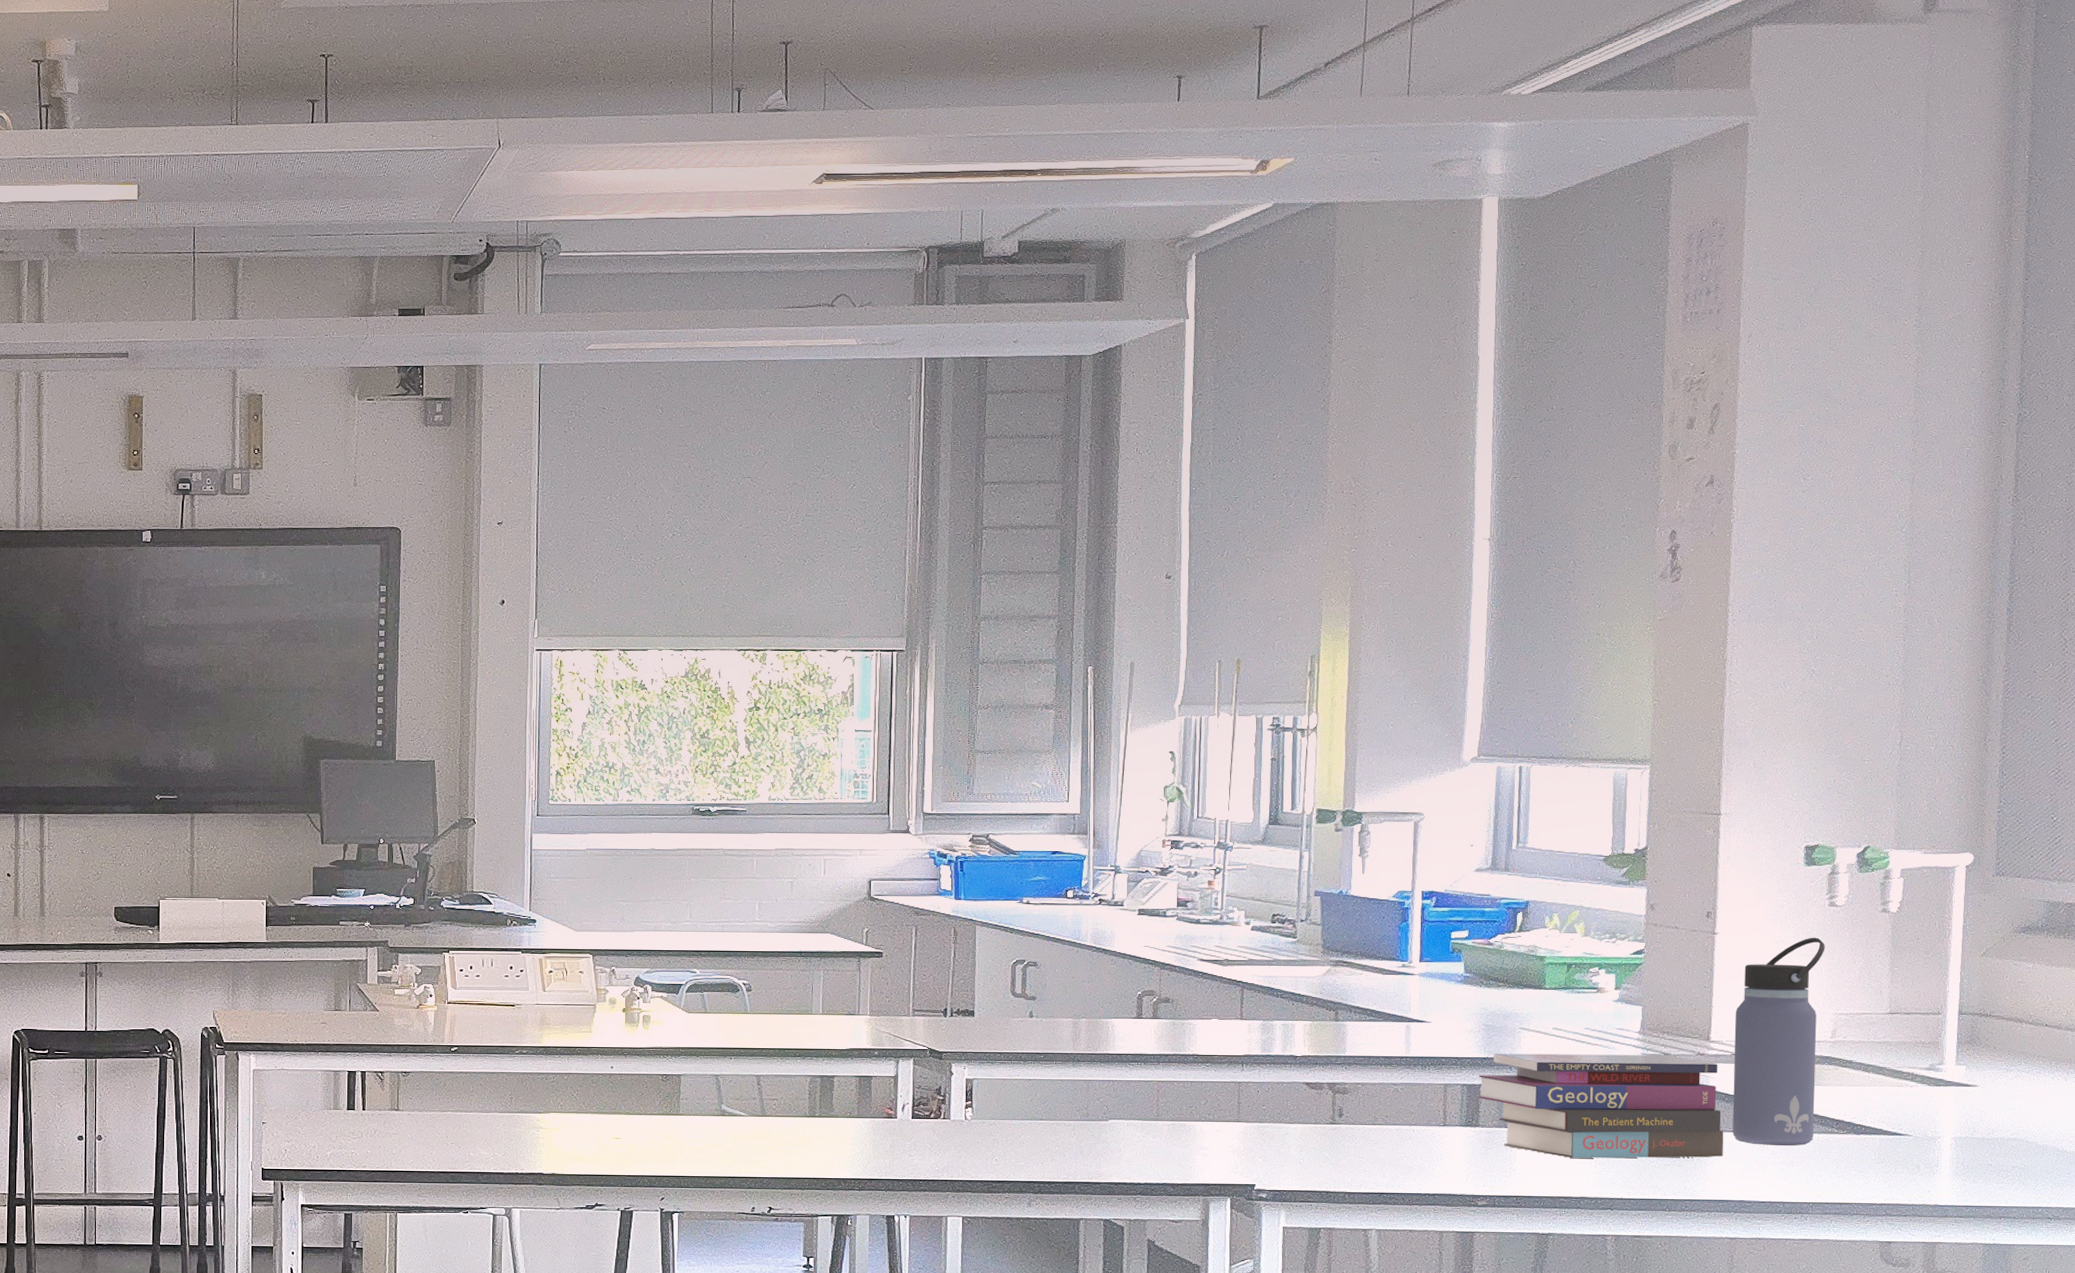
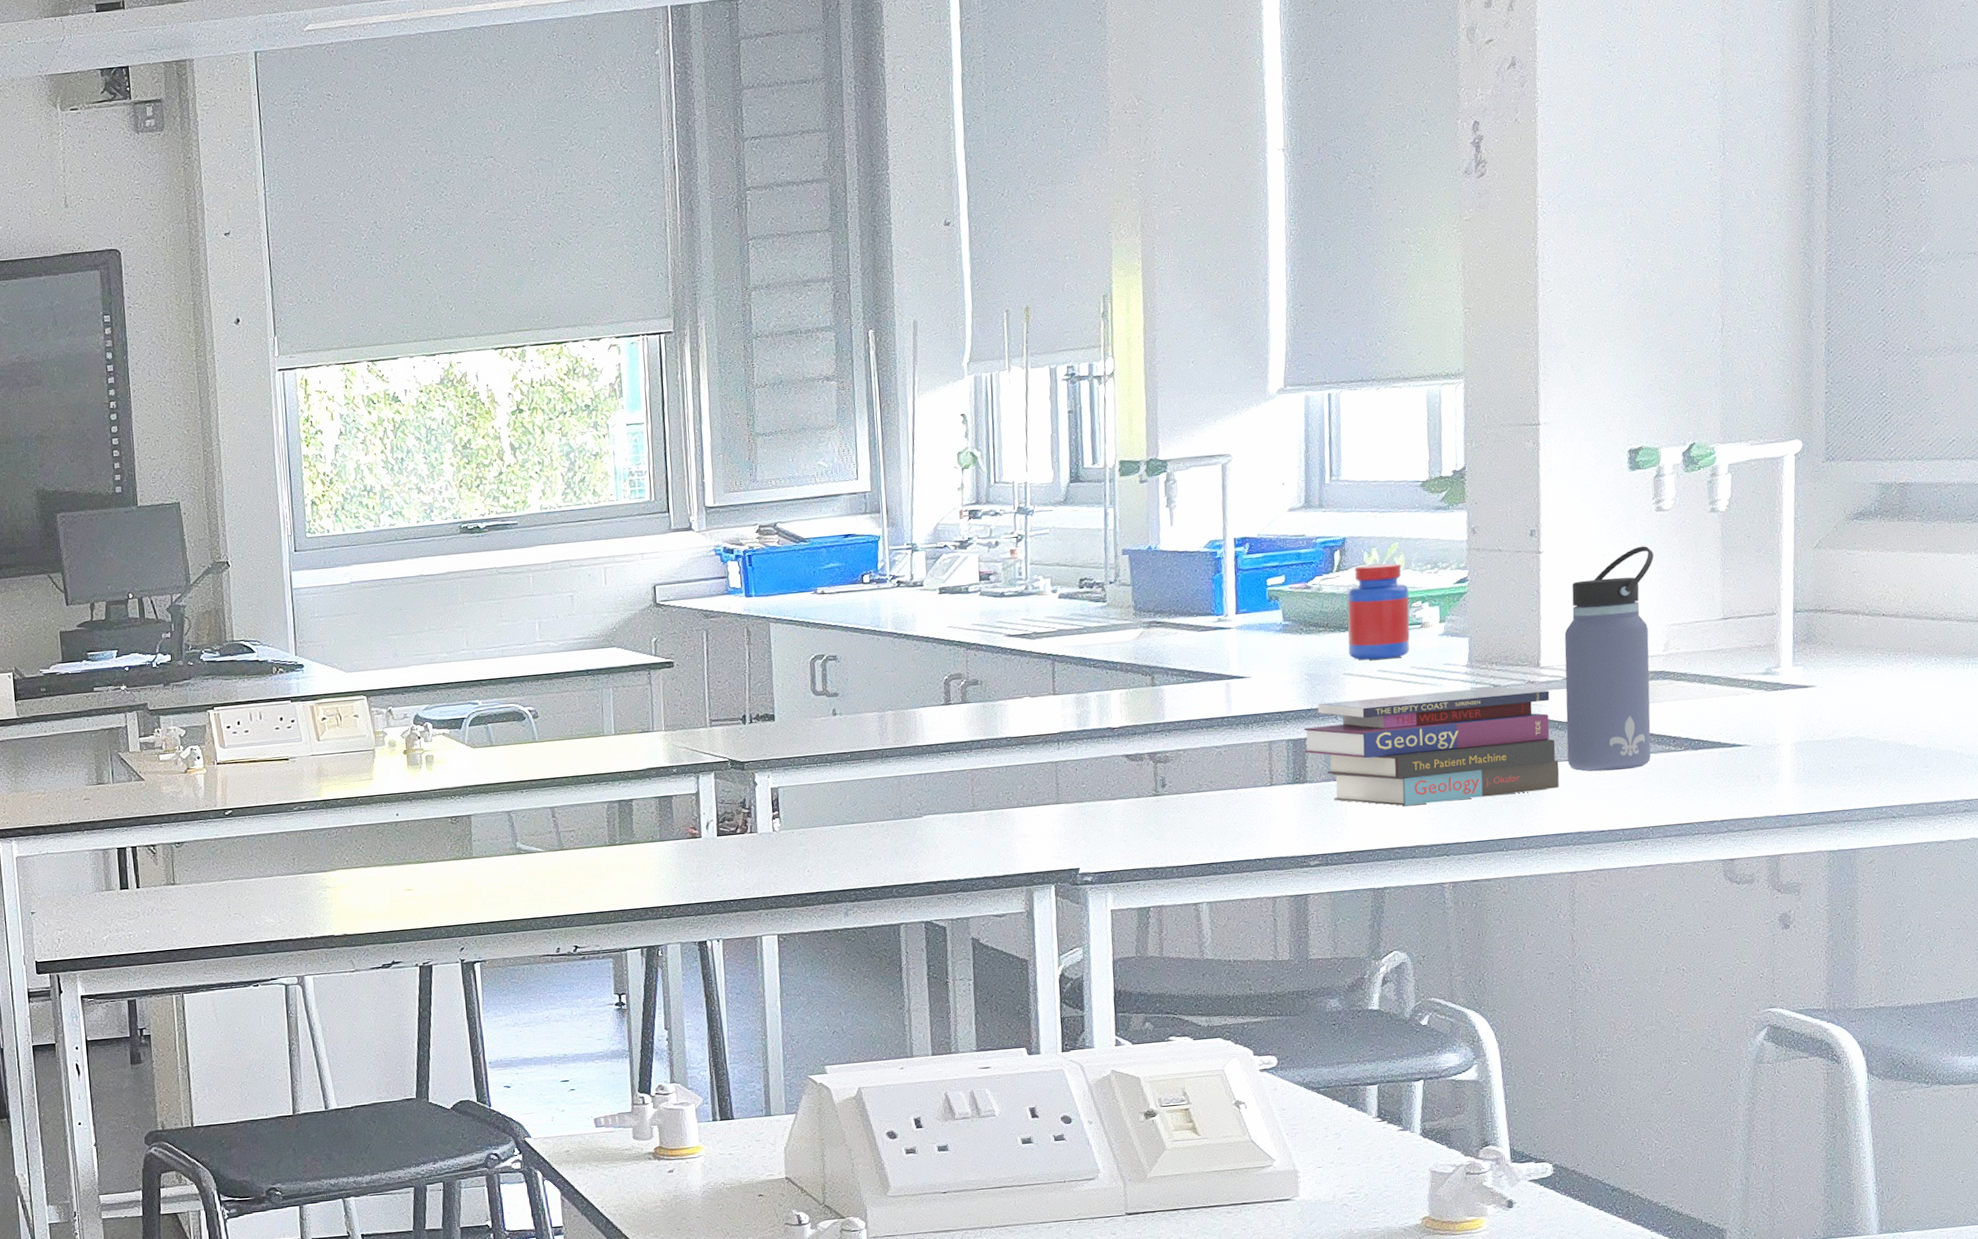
jar: none [1526,928,1587,1019] -> present [1347,563,1410,661]

